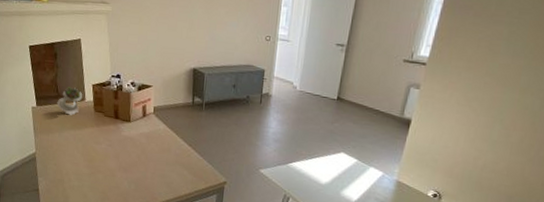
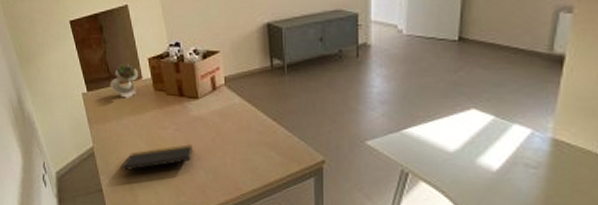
notepad: none [57,158,121,176] -> present [120,144,193,171]

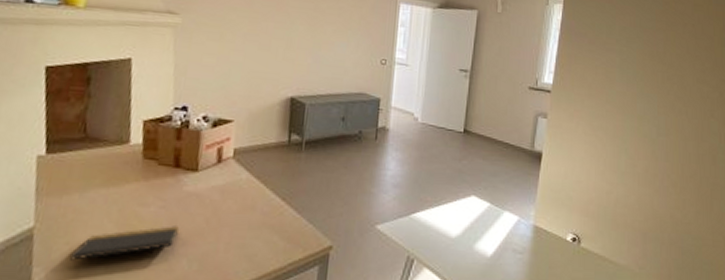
succulent plant: present [110,64,139,98] -> none [82,124,127,166]

